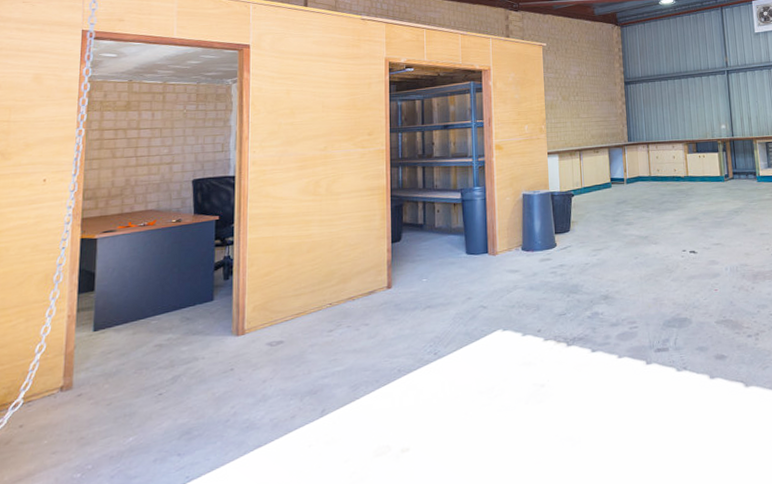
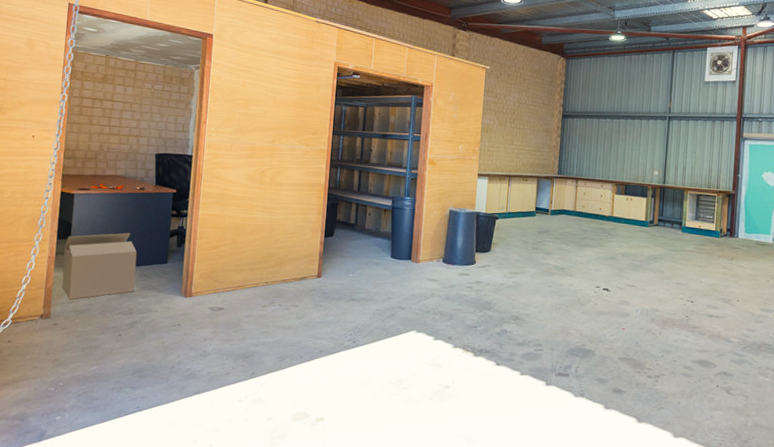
cardboard box: none [85,273,177,363] -> present [61,233,137,300]

